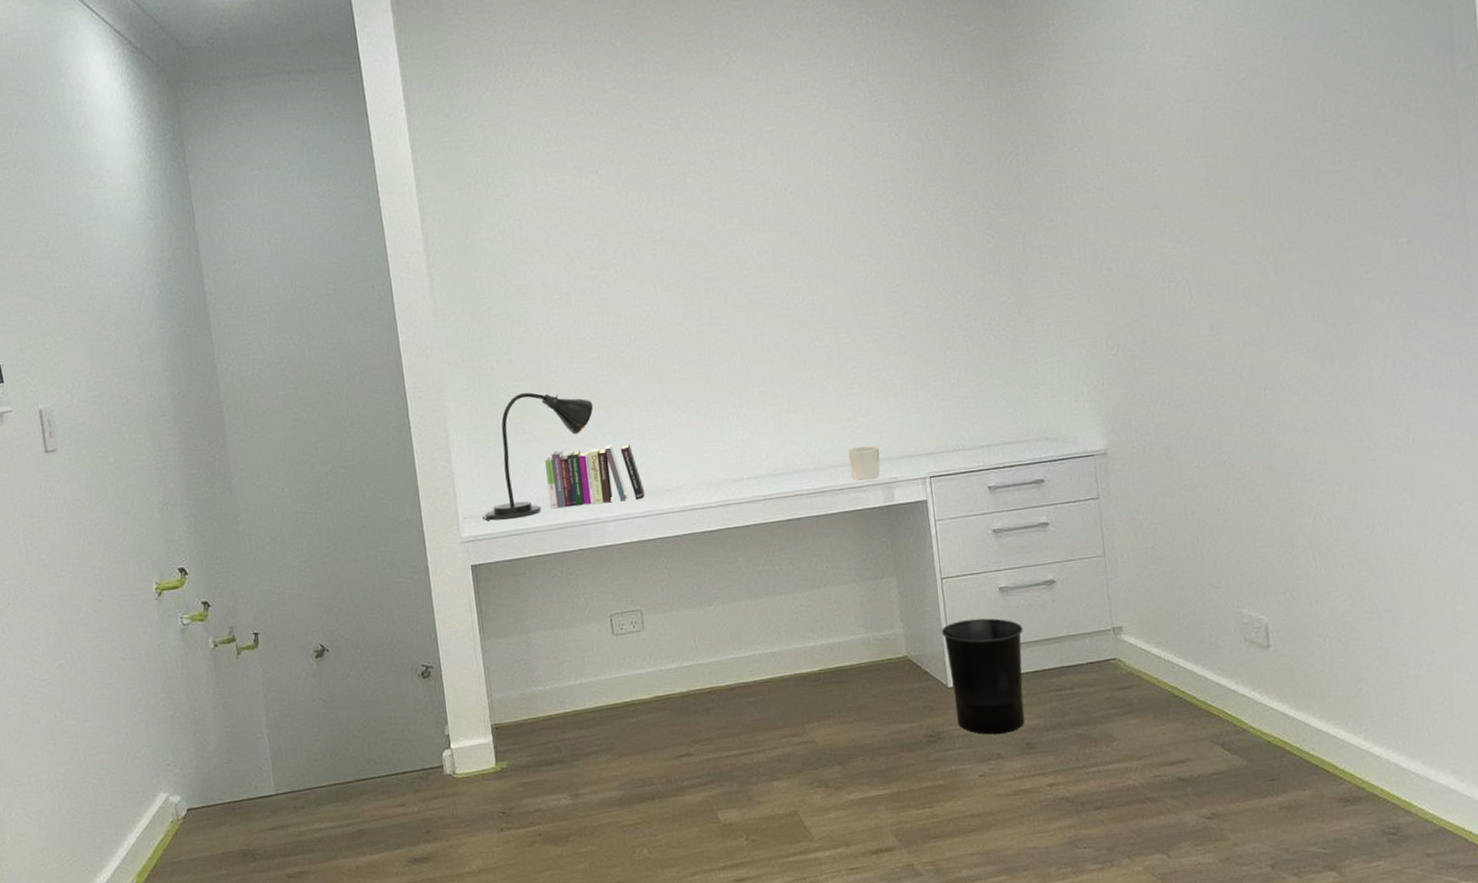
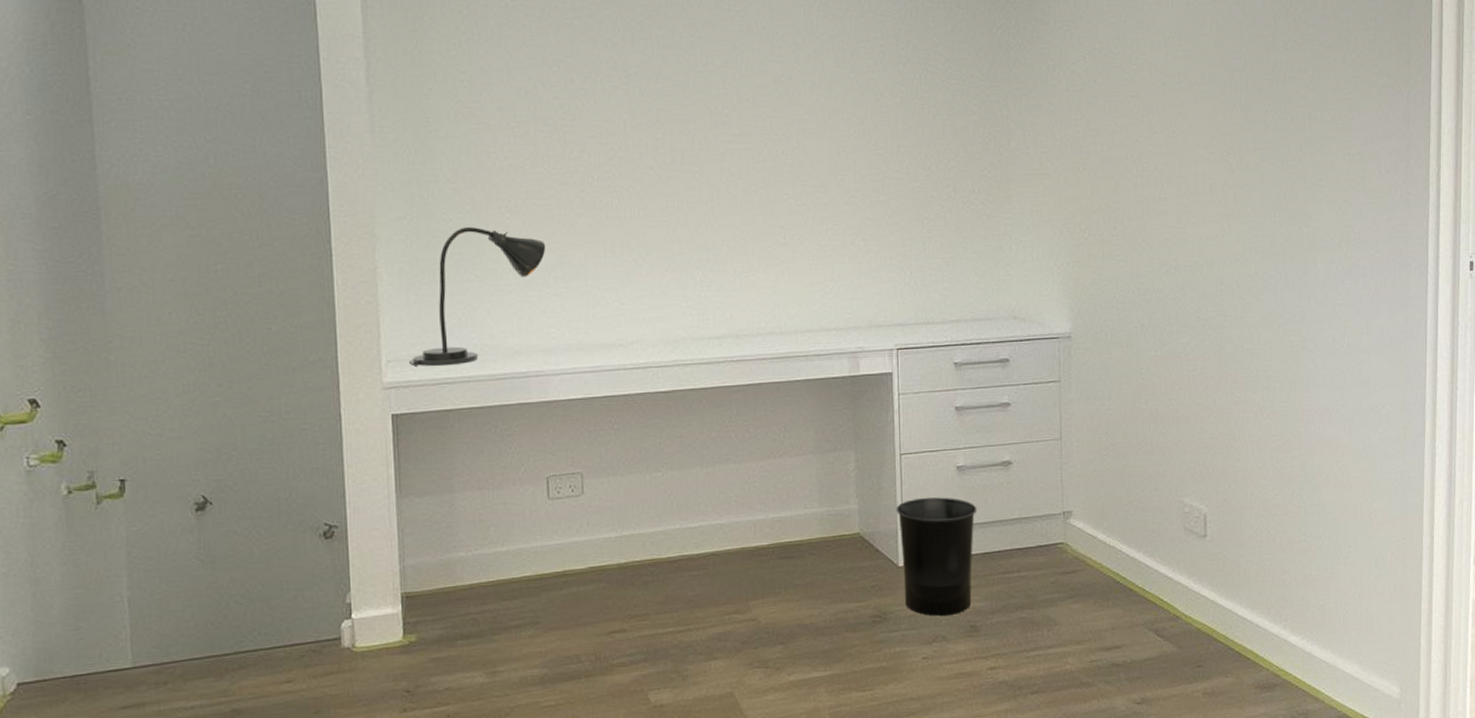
books: present [544,444,645,509] -> none [485,291,596,358]
mug: present [848,445,881,481] -> none [816,312,849,349]

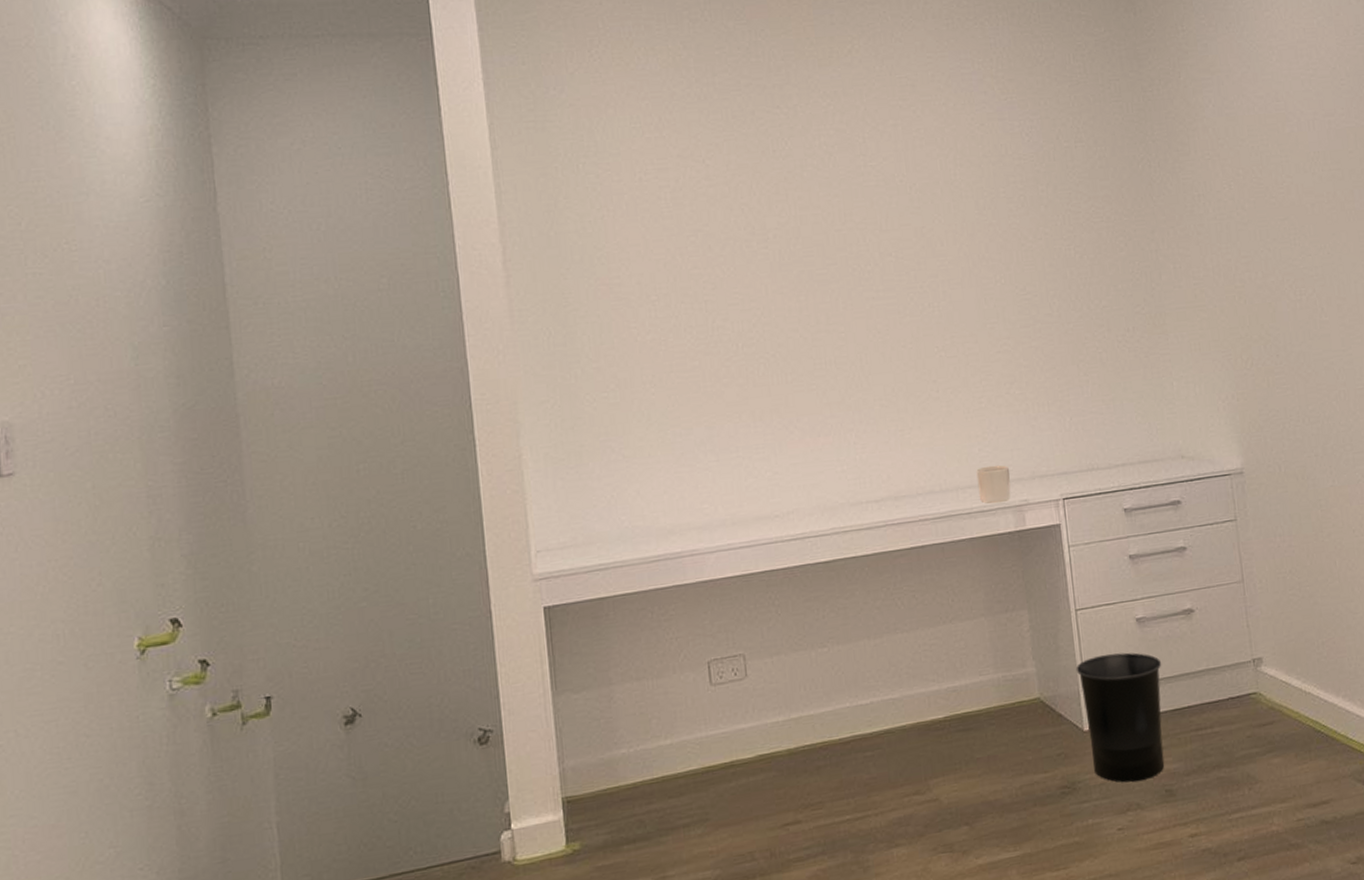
desk lamp: present [409,227,546,368] -> none [559,405,694,556]
mug: none [816,312,849,349] -> present [976,464,1011,504]

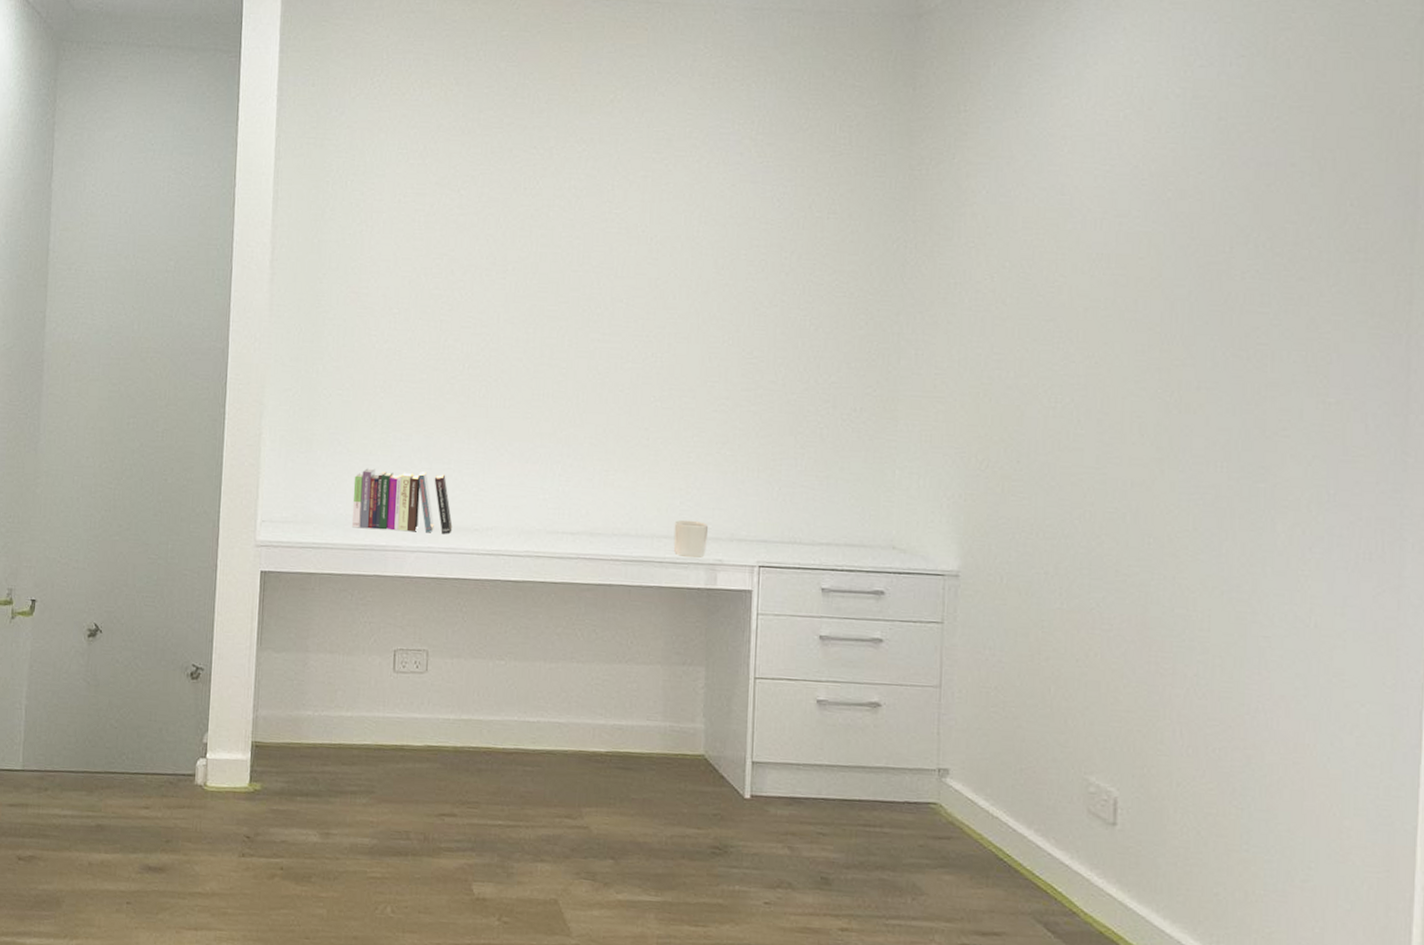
books: none [635,464,751,540] -> present [352,468,453,534]
waste bin: present [1075,652,1165,783] -> none [745,728,838,862]

